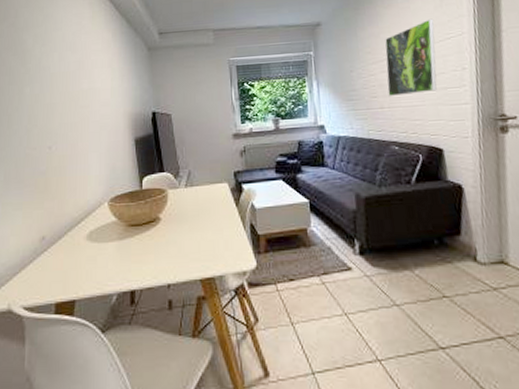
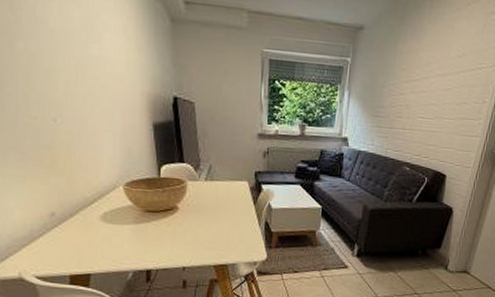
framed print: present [385,18,437,96] -> none [412,43,472,120]

